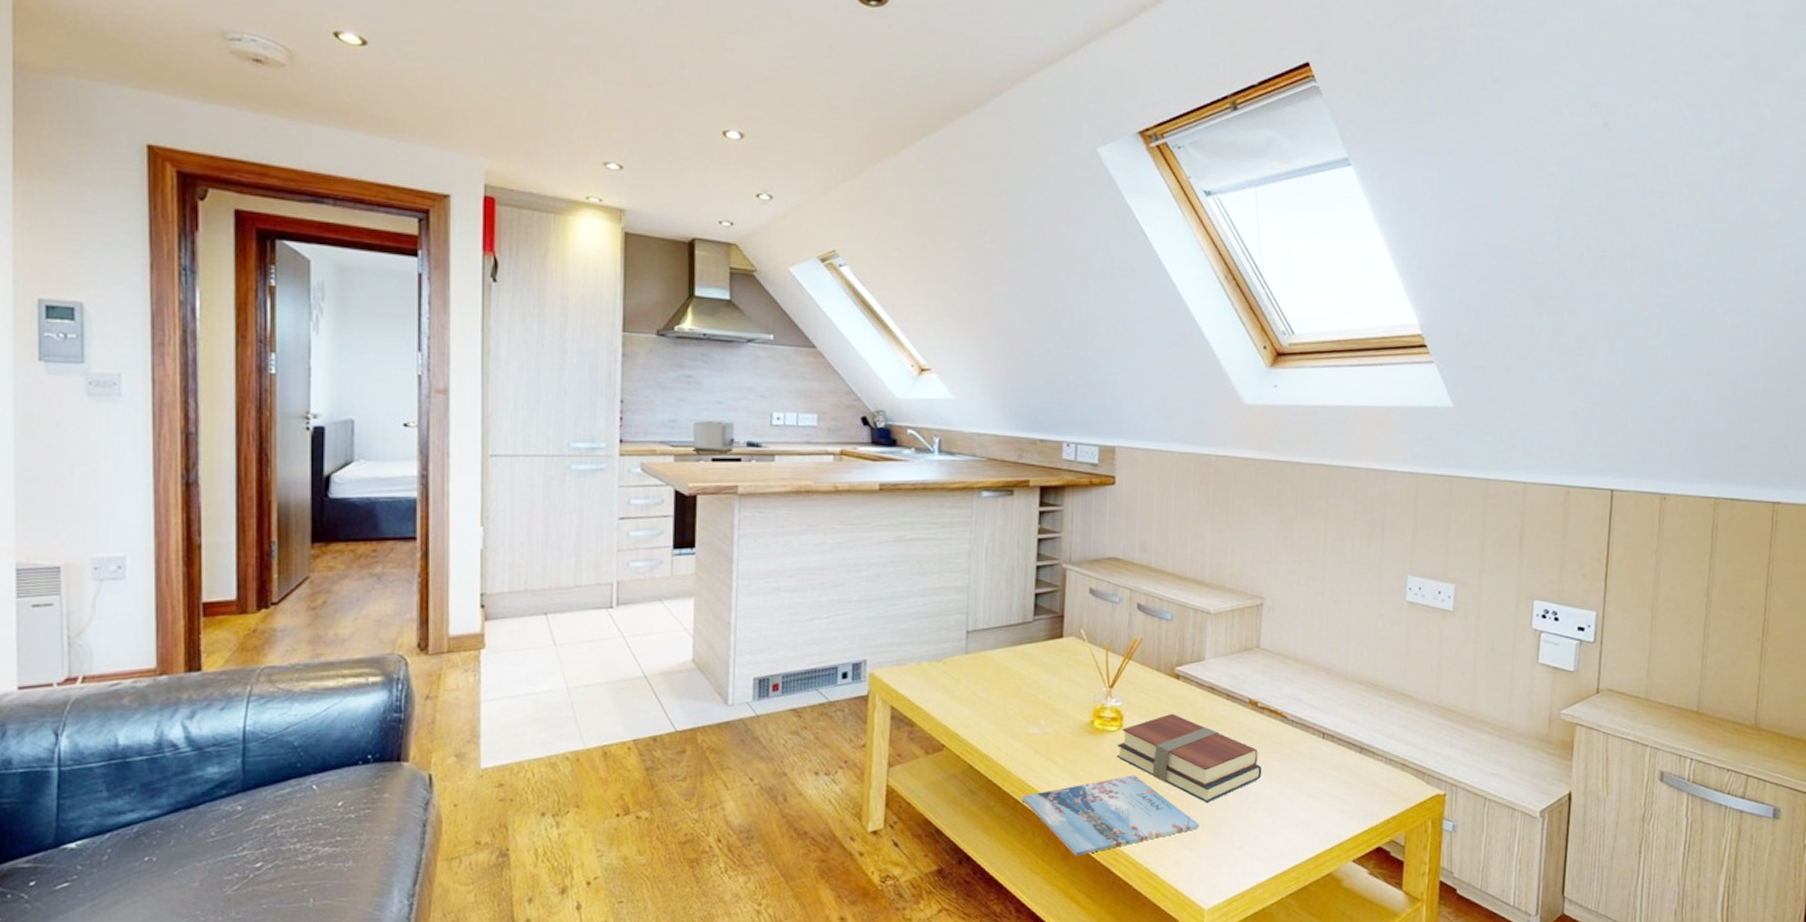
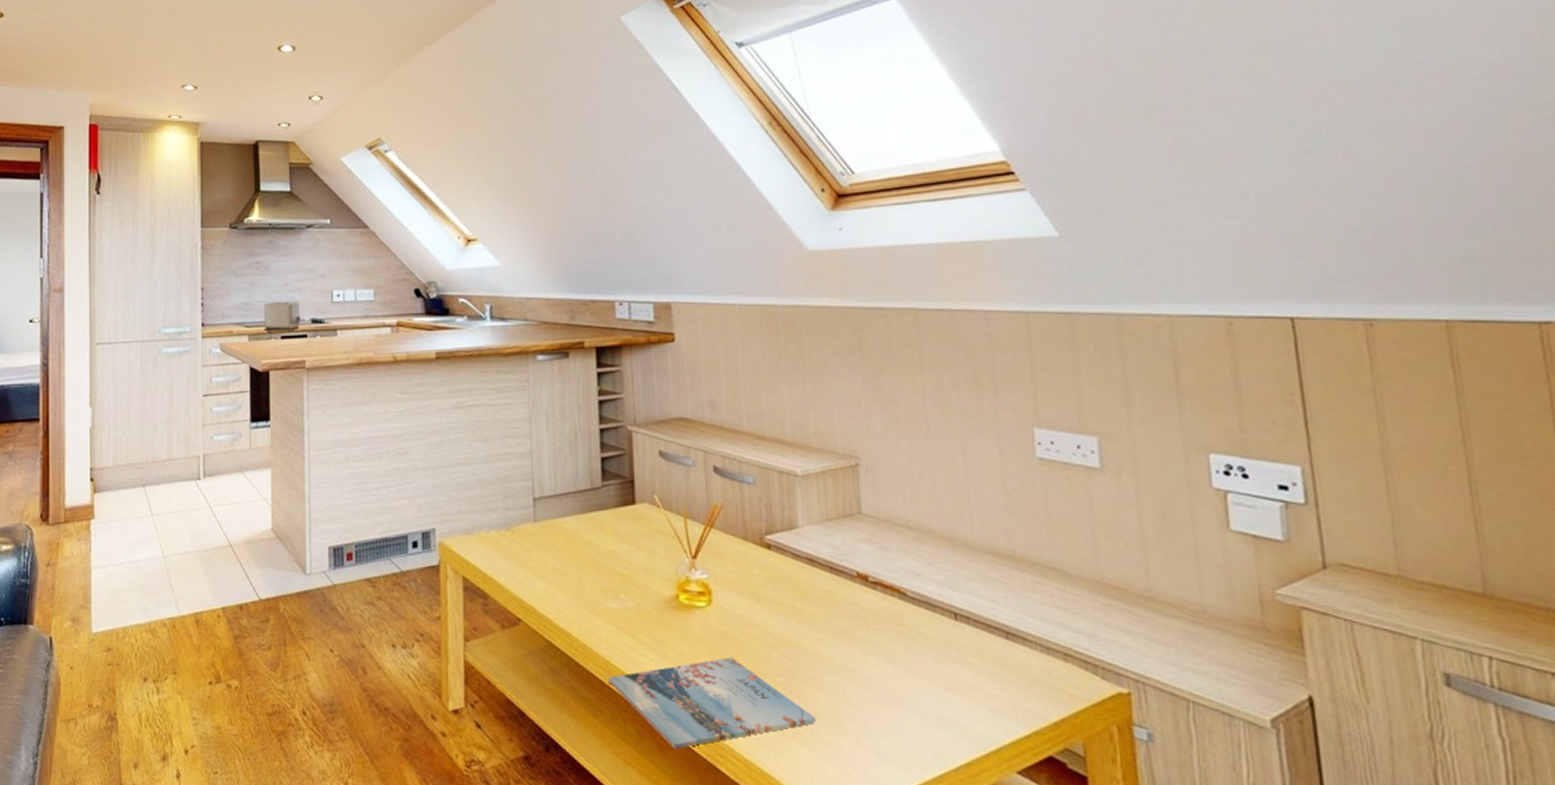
books: present [1117,713,1262,803] -> none [708,587,885,693]

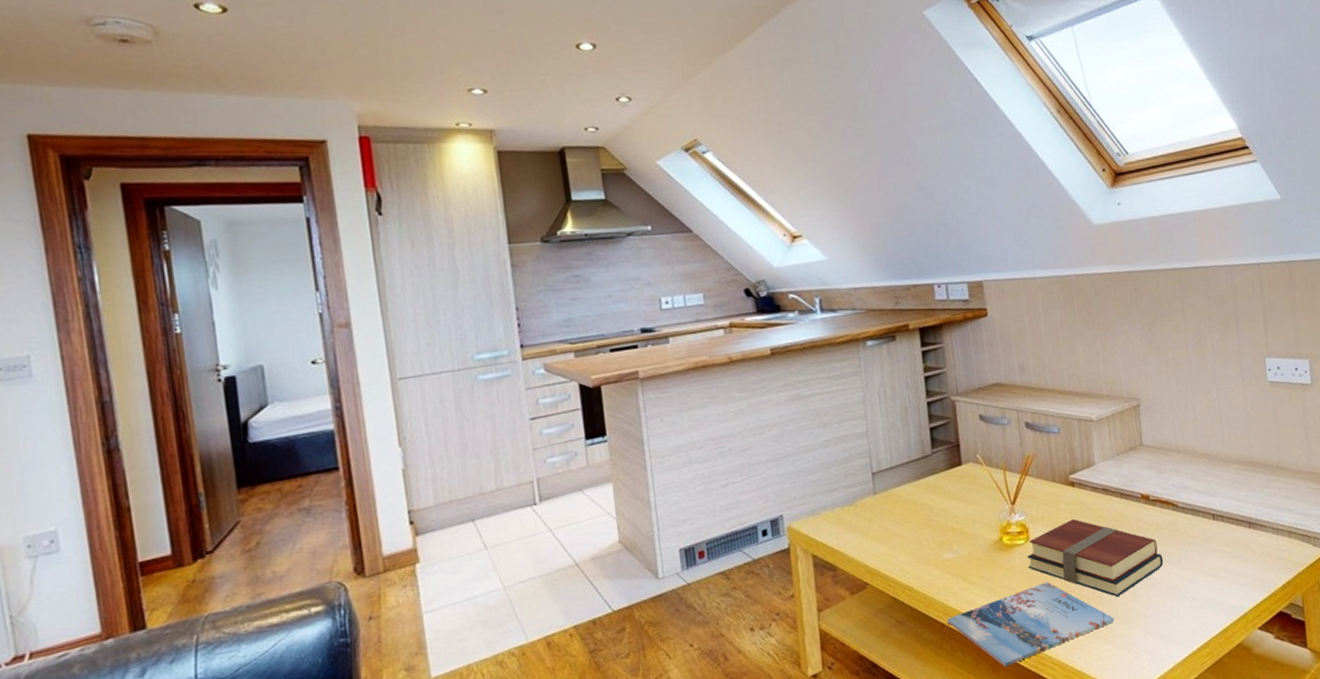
toaster: present [264,301,301,332] -> none [587,311,629,346]
books: none [708,587,885,693] -> present [1027,518,1164,597]

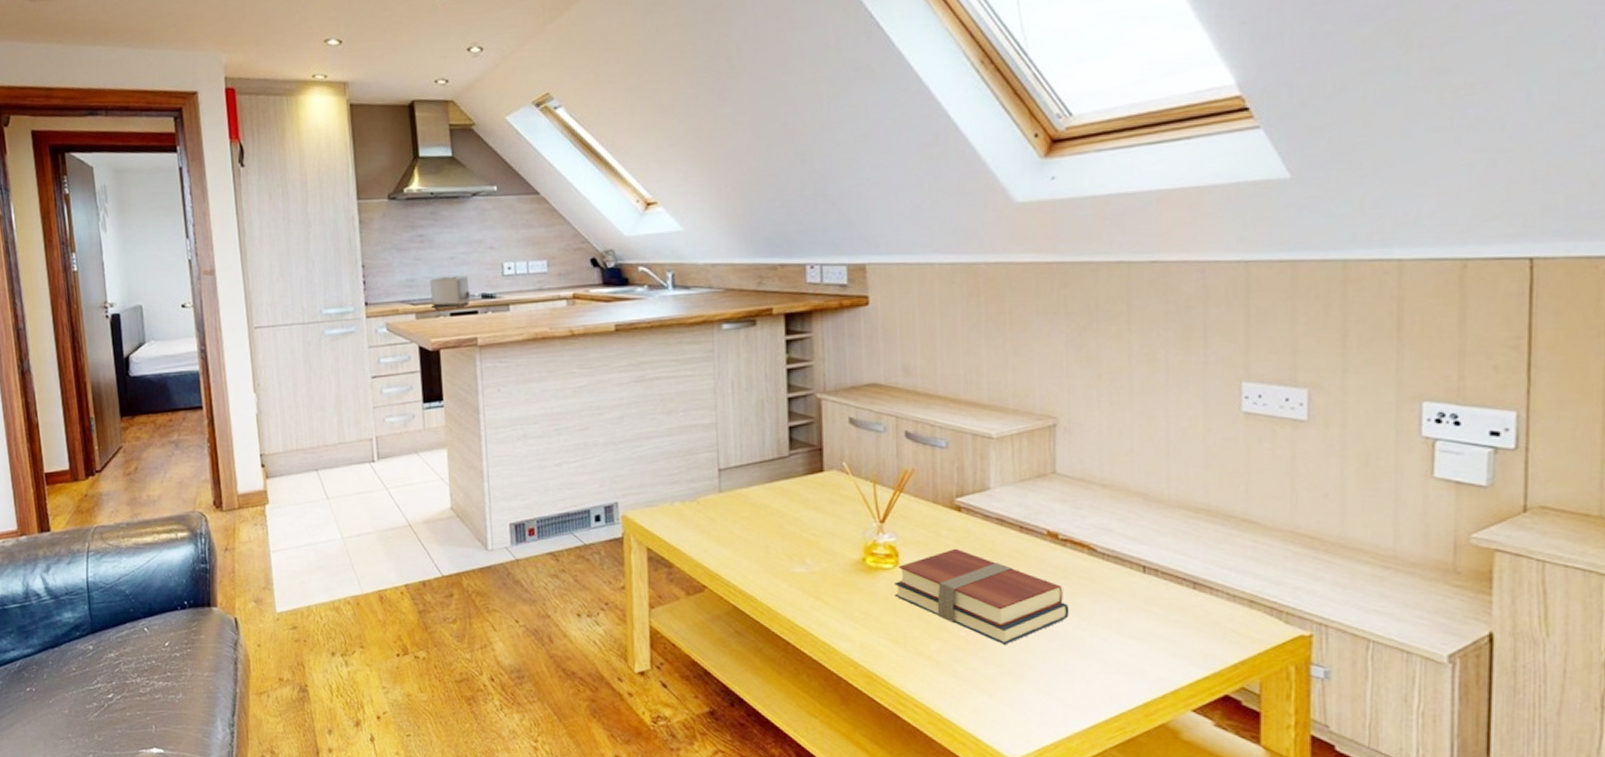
toaster: none [587,311,629,346] -> present [430,275,470,309]
magazine: present [946,582,1115,667] -> none [792,615,998,700]

